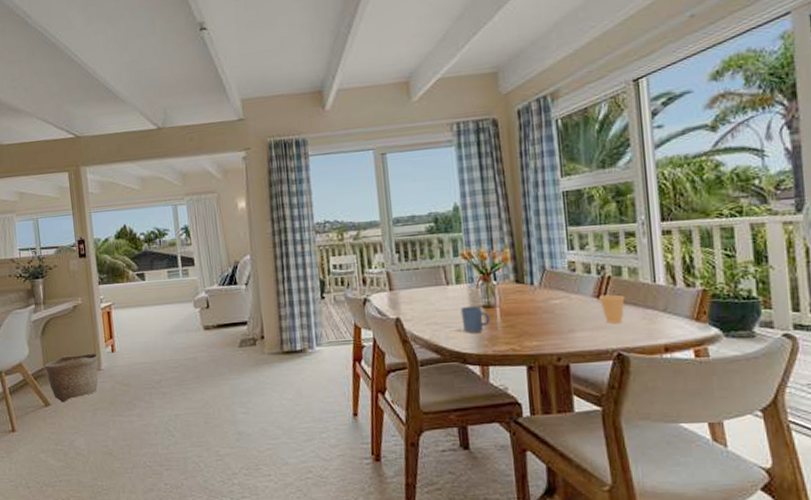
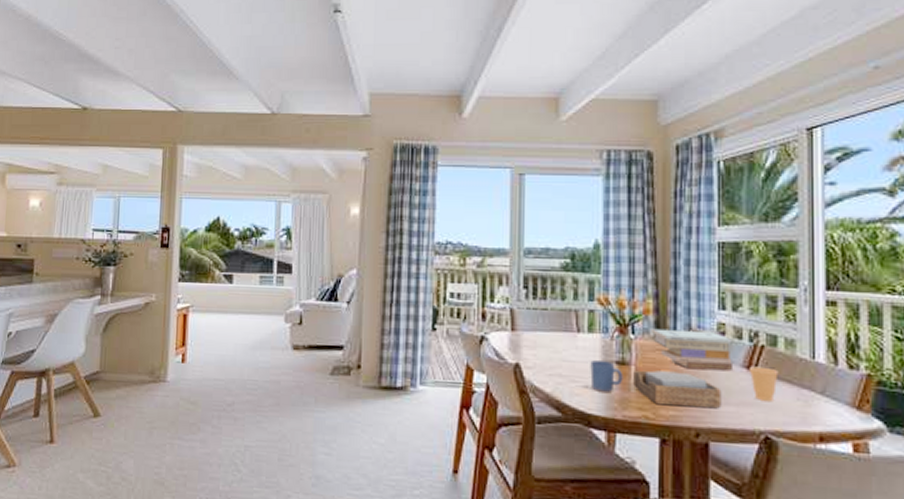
basket: present [44,353,98,403] -> none [100,359,165,415]
napkin holder: none [499,307,578,338] -> present [633,370,722,409]
books: none [510,269,584,305] -> present [651,328,732,371]

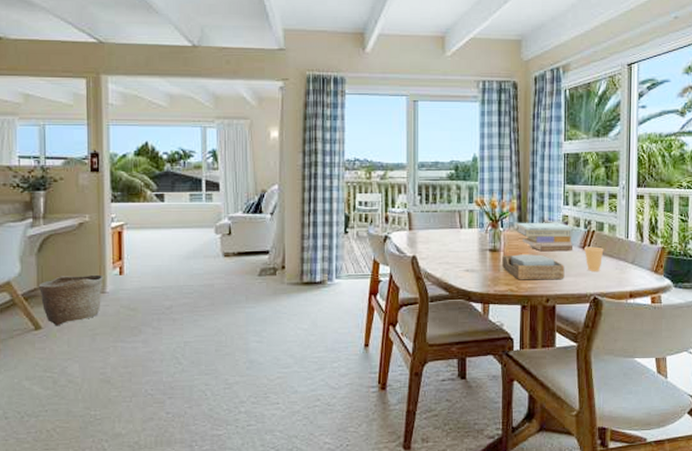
basket: none [100,359,165,415] -> present [38,274,103,326]
mug: present [590,360,623,392] -> none [470,250,495,273]

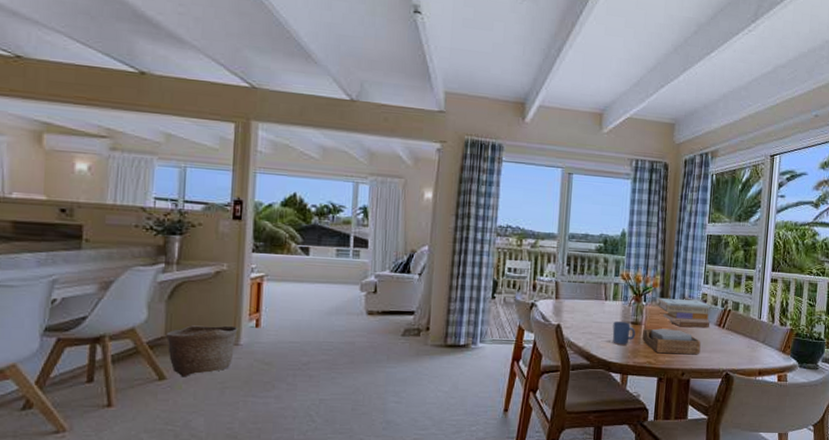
mug: none [470,250,495,273] -> present [612,321,636,345]
cup: present [584,246,604,271] -> none [720,324,738,348]

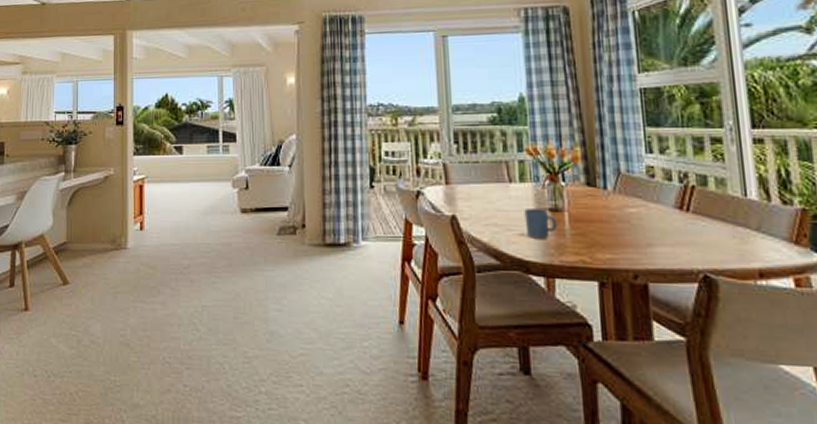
basket: present [165,325,238,378] -> none [67,229,125,282]
napkin holder: present [642,328,701,355] -> none [567,216,657,250]
books: present [657,297,711,328] -> none [581,174,665,213]

